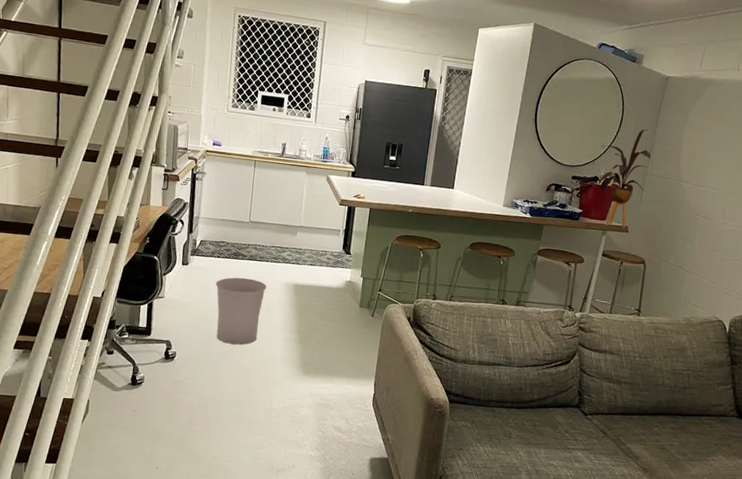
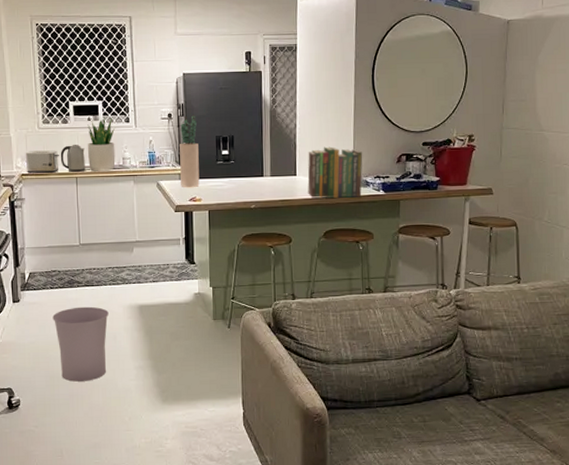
toaster: none [211,130,243,154] -> present [25,150,59,174]
kettle: none [243,130,266,157] -> present [60,145,85,172]
planter: none [268,110,296,159] -> present [87,117,116,171]
vase: none [348,119,371,186] -> present [180,114,200,188]
books: none [461,166,517,218] -> present [307,146,363,199]
house plant: present [598,129,651,229] -> none [448,80,505,192]

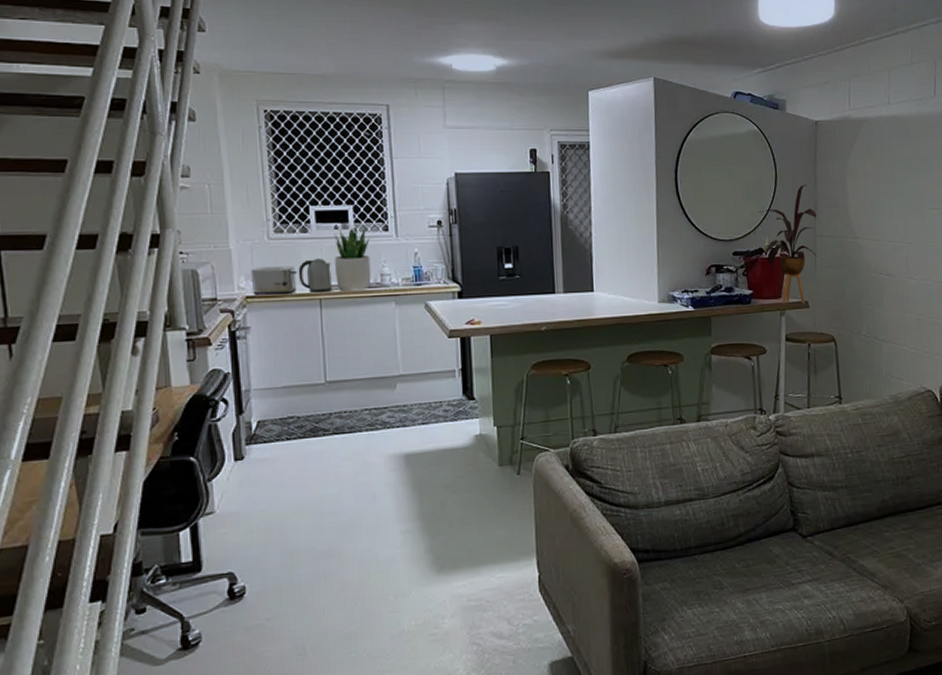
waste bin: present [52,306,109,382] -> none [290,459,365,557]
vase: present [180,114,200,188] -> none [452,221,478,309]
books: present [307,146,363,199] -> none [606,257,669,318]
house plant: none [448,80,505,192] -> present [759,184,818,305]

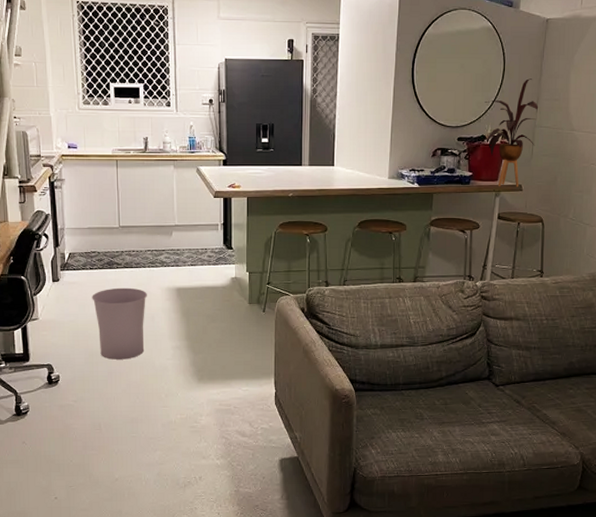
toaster: present [250,266,297,295] -> none [65,132,100,155]
waste bin: none [290,459,365,557] -> present [92,287,147,360]
kettle: present [298,259,332,293] -> none [100,127,126,154]
planter: present [334,224,372,291] -> none [127,100,156,155]

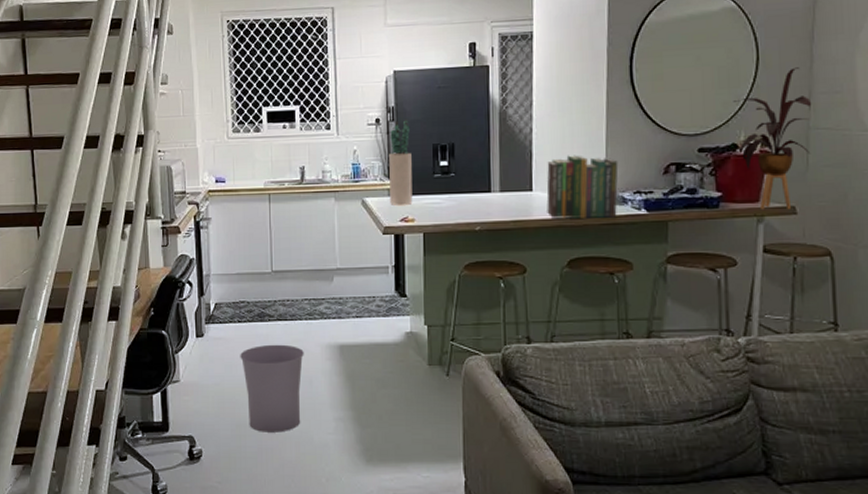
vase: none [220,101,240,175] -> present [389,119,413,207]
books: none [344,138,400,190] -> present [546,155,619,219]

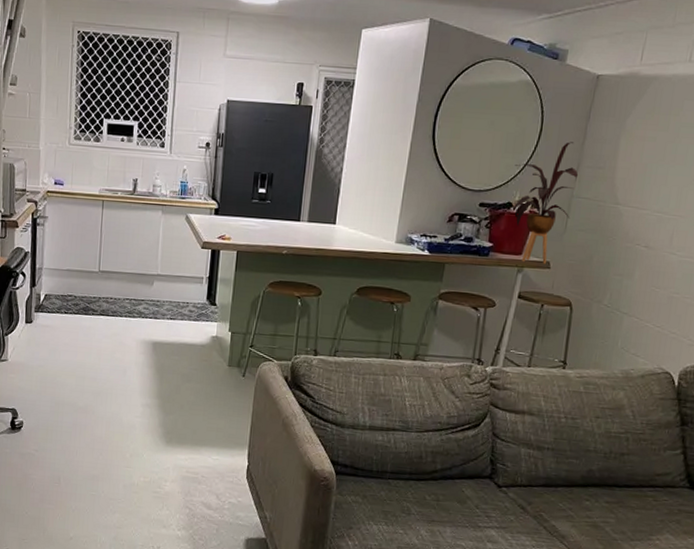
waste bin: present [240,344,304,433] -> none [64,335,121,412]
vase: present [389,119,413,207] -> none [211,146,236,225]
books: present [546,155,619,219] -> none [345,196,412,256]

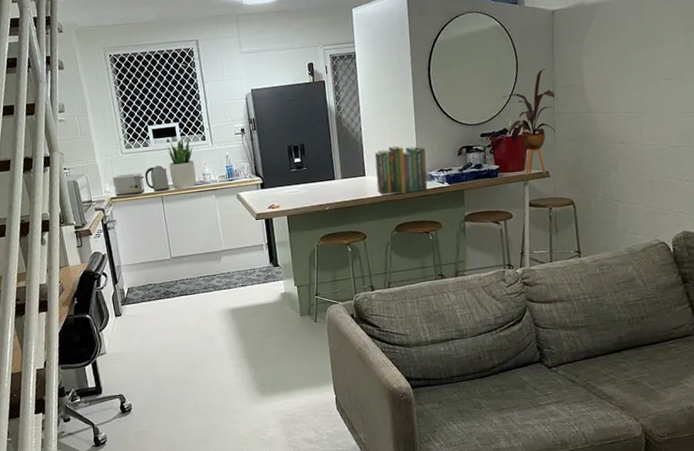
toaster: none [52,167,88,194] -> present [112,172,145,196]
kettle: none [88,165,115,195] -> present [144,165,170,192]
planter: none [117,139,148,197] -> present [167,136,197,189]
books: none [345,196,412,256] -> present [374,145,428,196]

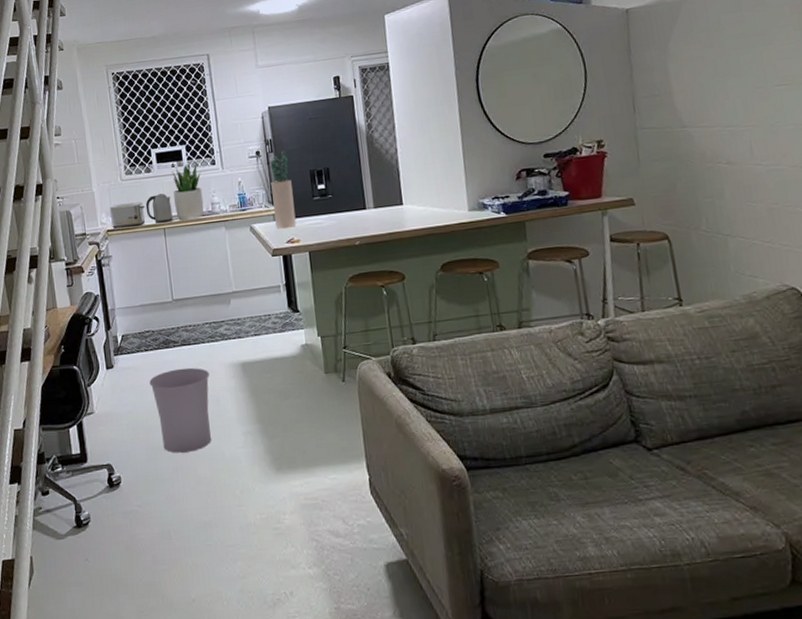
waste bin: none [153,314,207,384] -> present [149,367,211,453]
vase: none [253,127,277,197] -> present [270,149,297,230]
books: present [374,145,428,196] -> none [413,169,480,229]
house plant: present [502,69,557,176] -> none [569,76,641,205]

